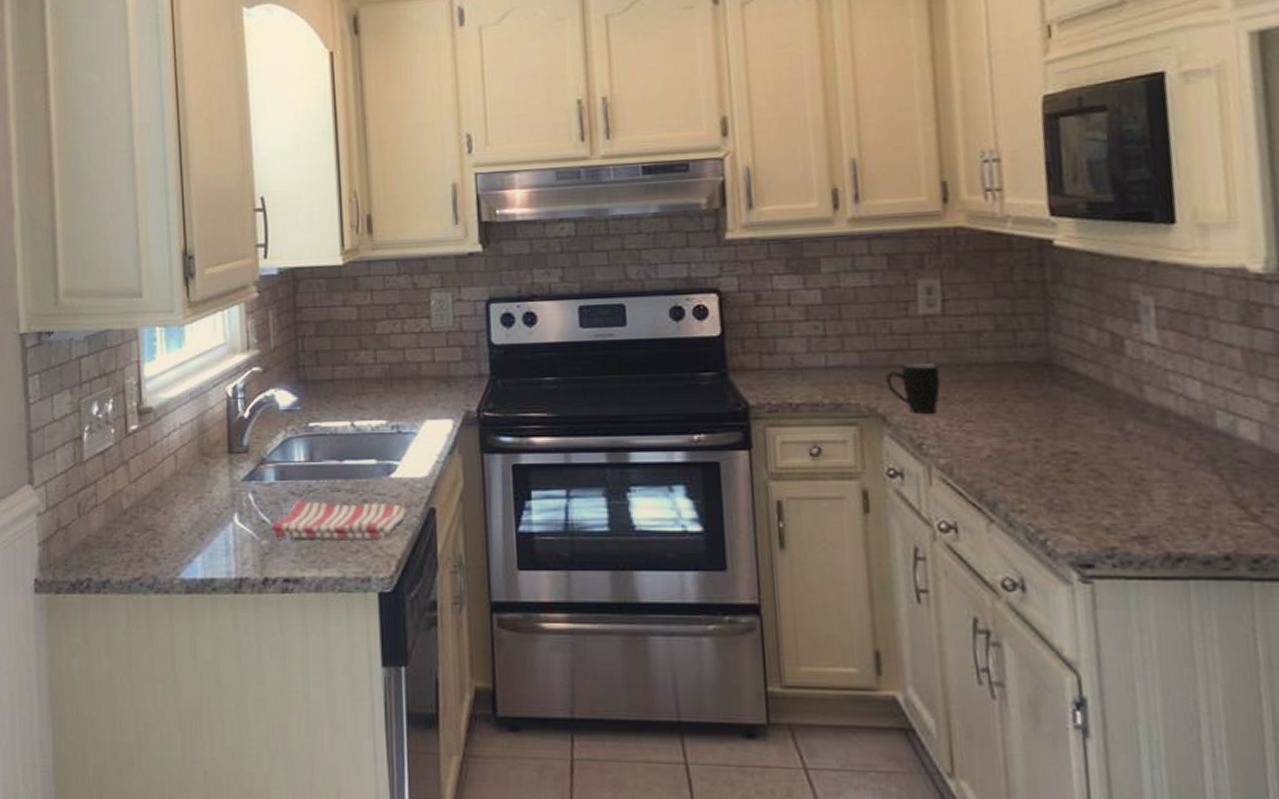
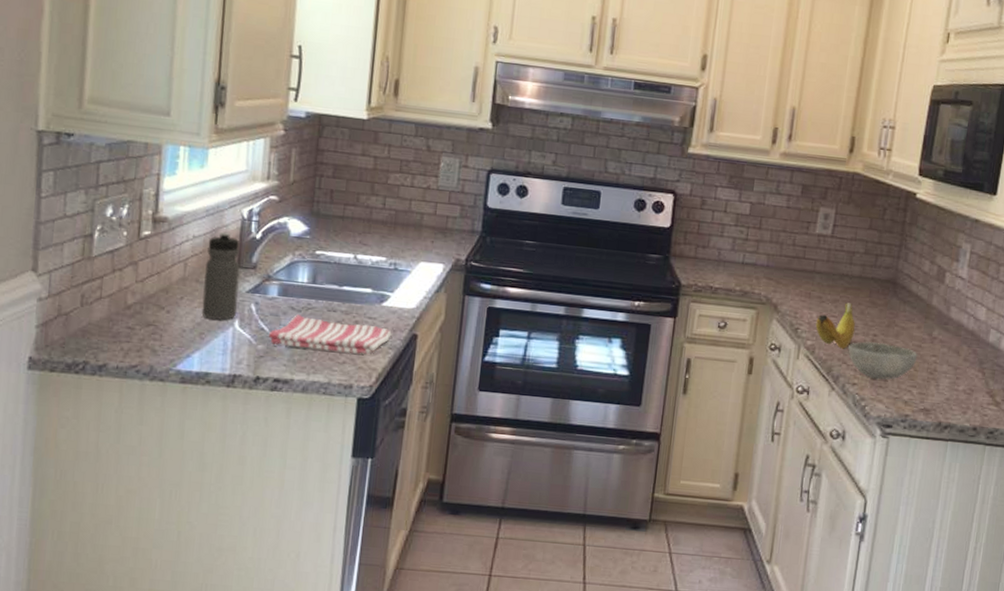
water bottle: none [195,414,234,516] -> present [201,231,240,320]
mug: present [886,362,940,414] -> none [782,268,821,308]
fruit: none [946,400,1007,465] -> present [815,302,855,349]
bowl: none [1001,450,1110,500] -> present [848,341,918,380]

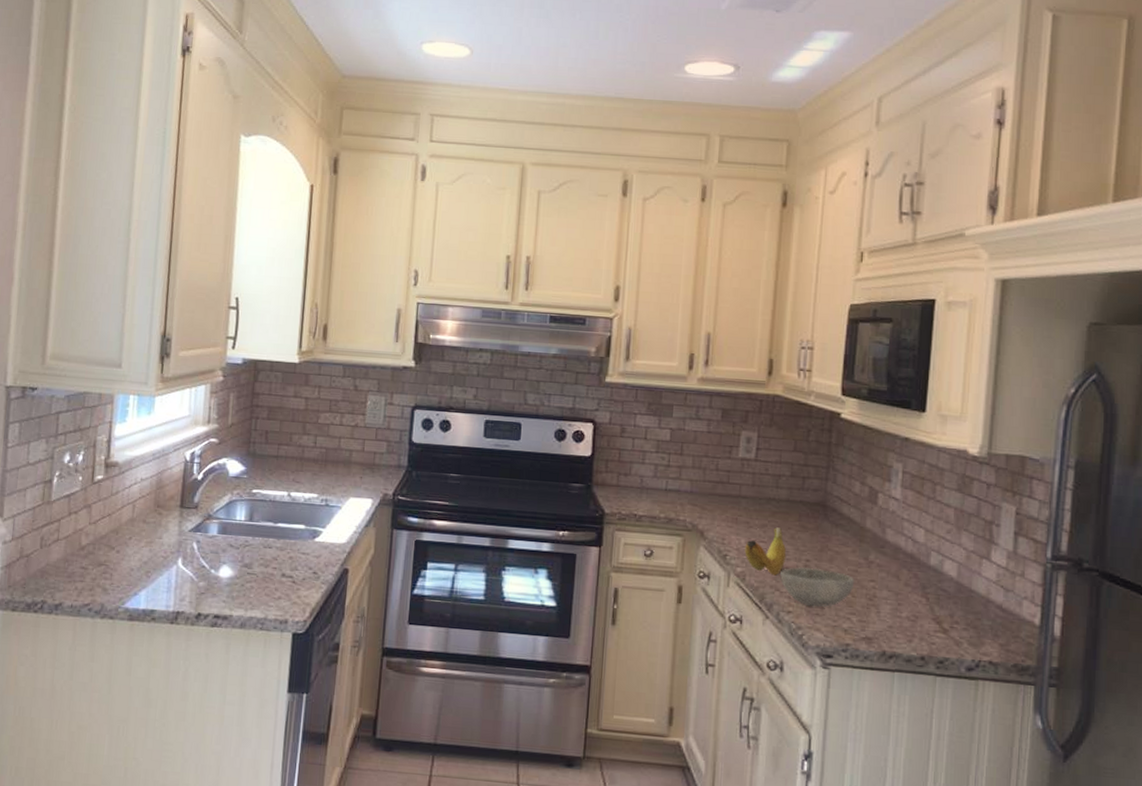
water bottle: present [201,231,240,320] -> none [148,474,183,559]
dish towel: present [268,315,392,354] -> none [208,552,324,589]

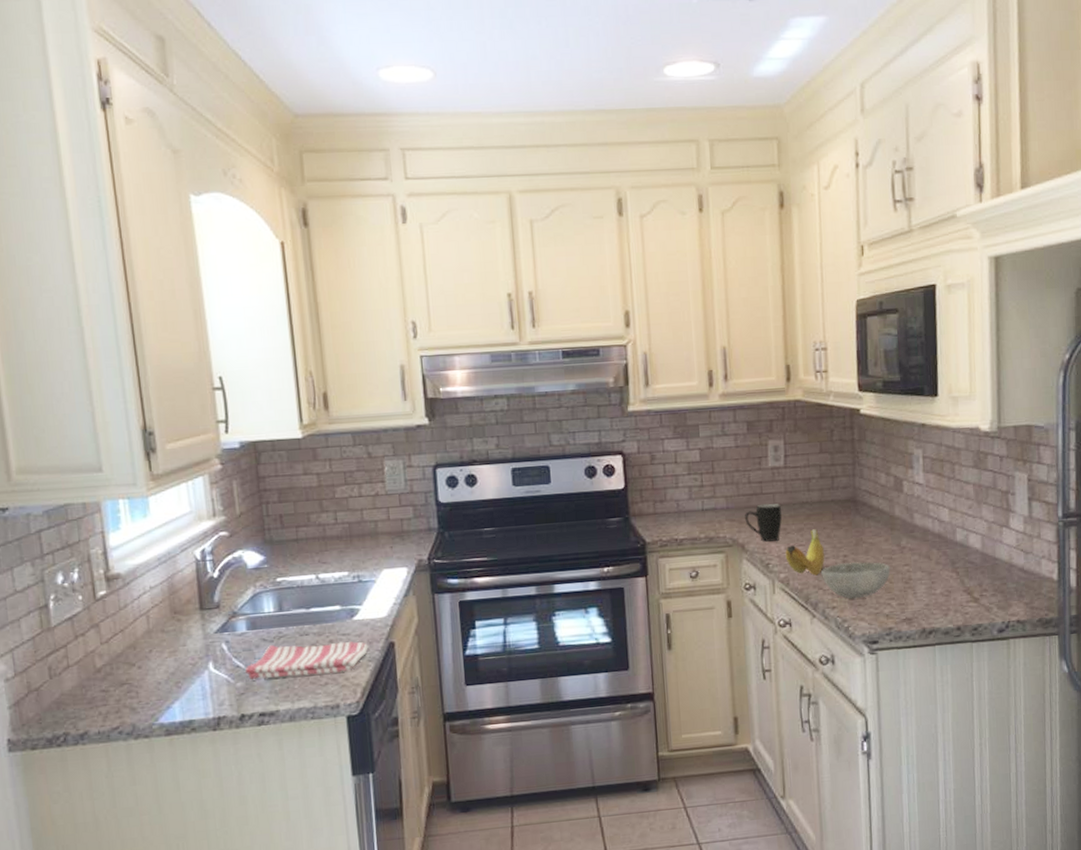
dish towel: none [208,552,324,589] -> present [245,641,369,679]
mug: none [708,493,746,533] -> present [745,503,782,542]

